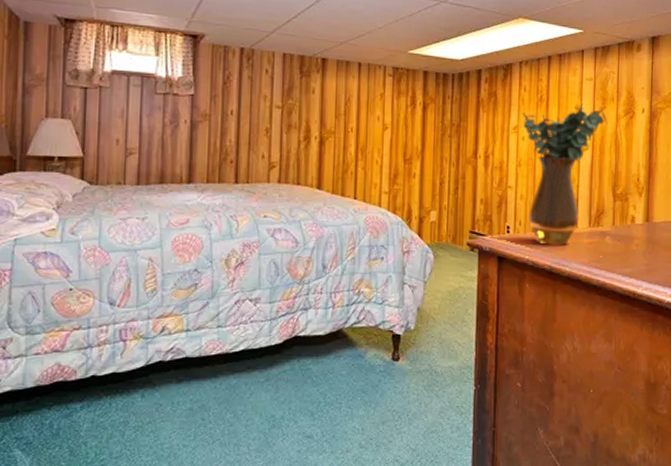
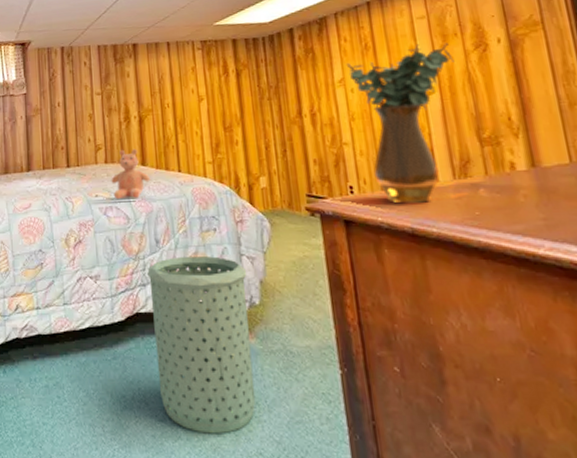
stuffed animal: none [283,170,325,223] -> present [111,148,151,200]
laundry basket: none [310,283,407,446] -> present [147,256,256,434]

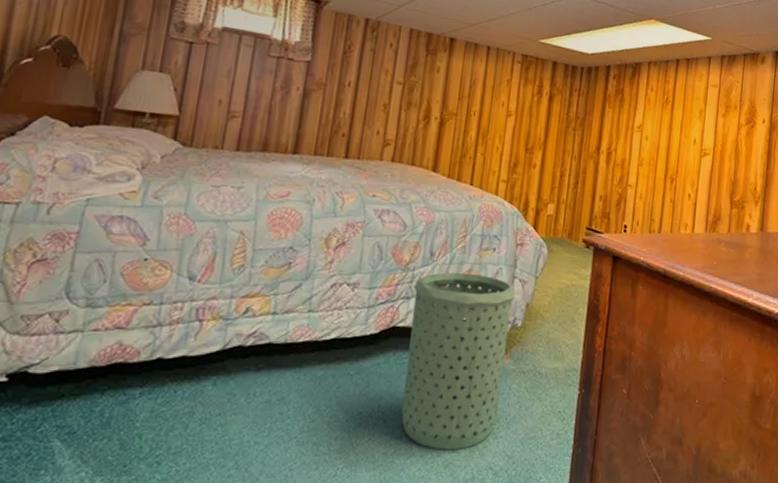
stuffed animal: present [111,148,151,200] -> none [393,150,439,206]
vase: present [346,43,454,204] -> none [646,109,730,249]

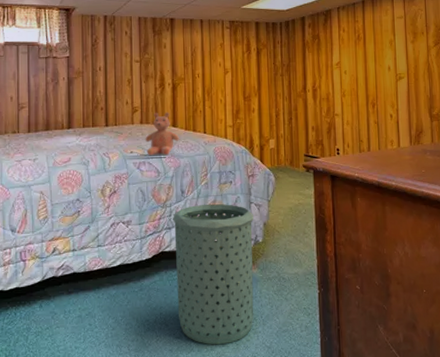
stuffed animal: none [393,150,439,206] -> present [145,112,180,156]

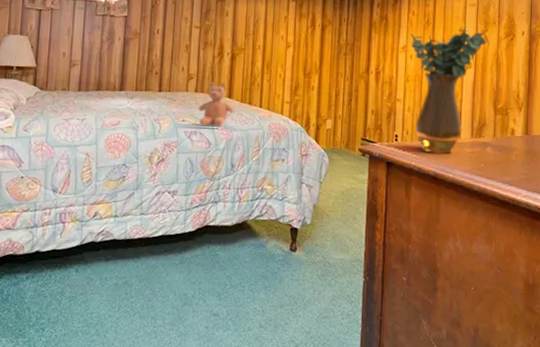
laundry basket: present [173,204,254,345] -> none [217,180,304,326]
vase: none [342,38,420,163] -> present [410,26,489,154]

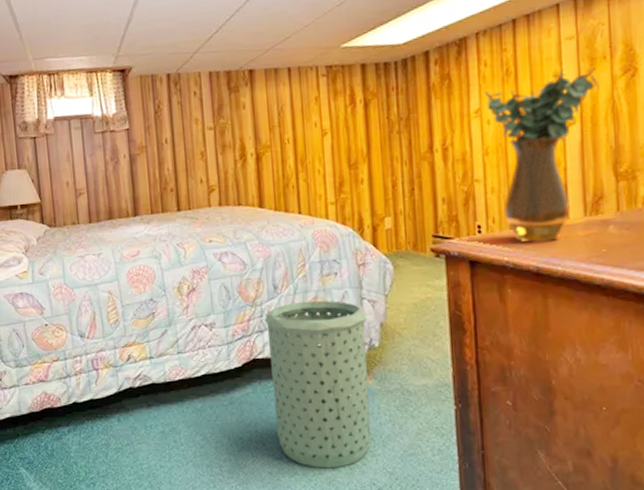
stuffed animal: present [198,81,235,127] -> none [226,189,269,245]
laundry basket: none [217,180,304,326] -> present [265,300,372,469]

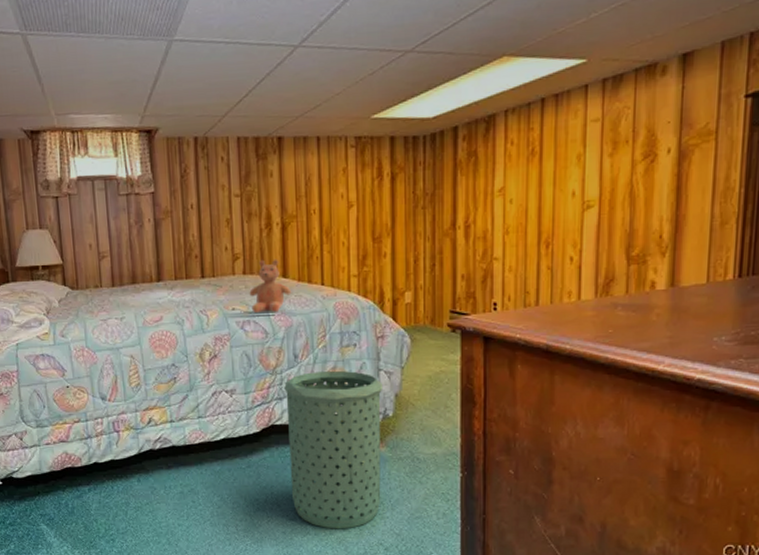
stuffed animal: none [226,189,269,245] -> present [249,259,292,314]
vase: present [484,67,600,242] -> none [509,151,620,321]

